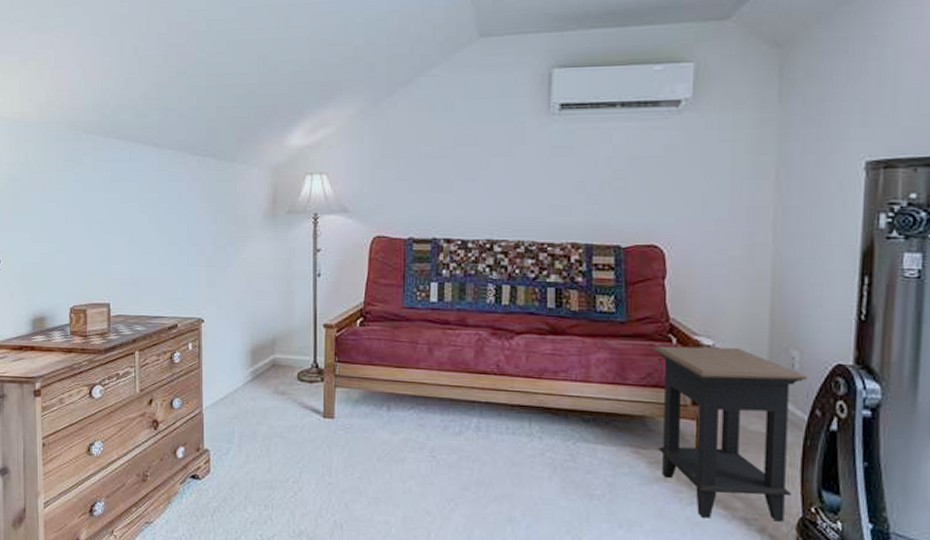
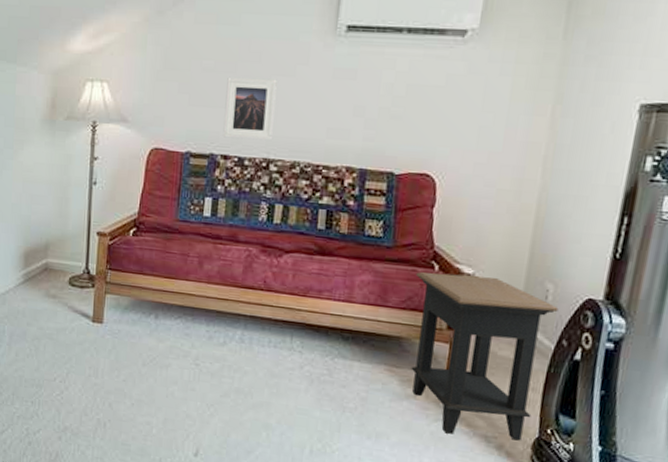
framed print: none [444,161,495,222] -> present [223,77,277,141]

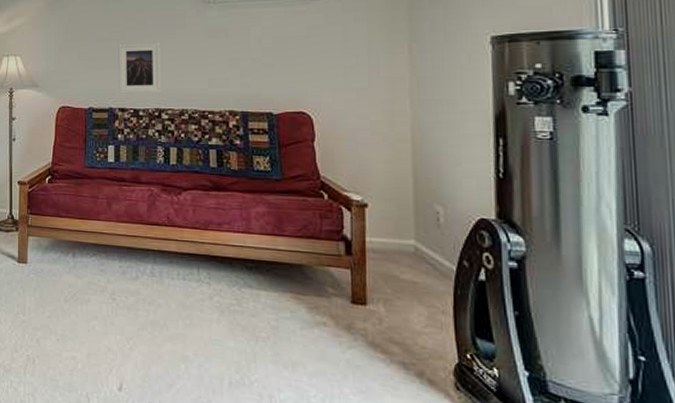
side table: present [411,272,559,441] -> none [307,201,453,367]

